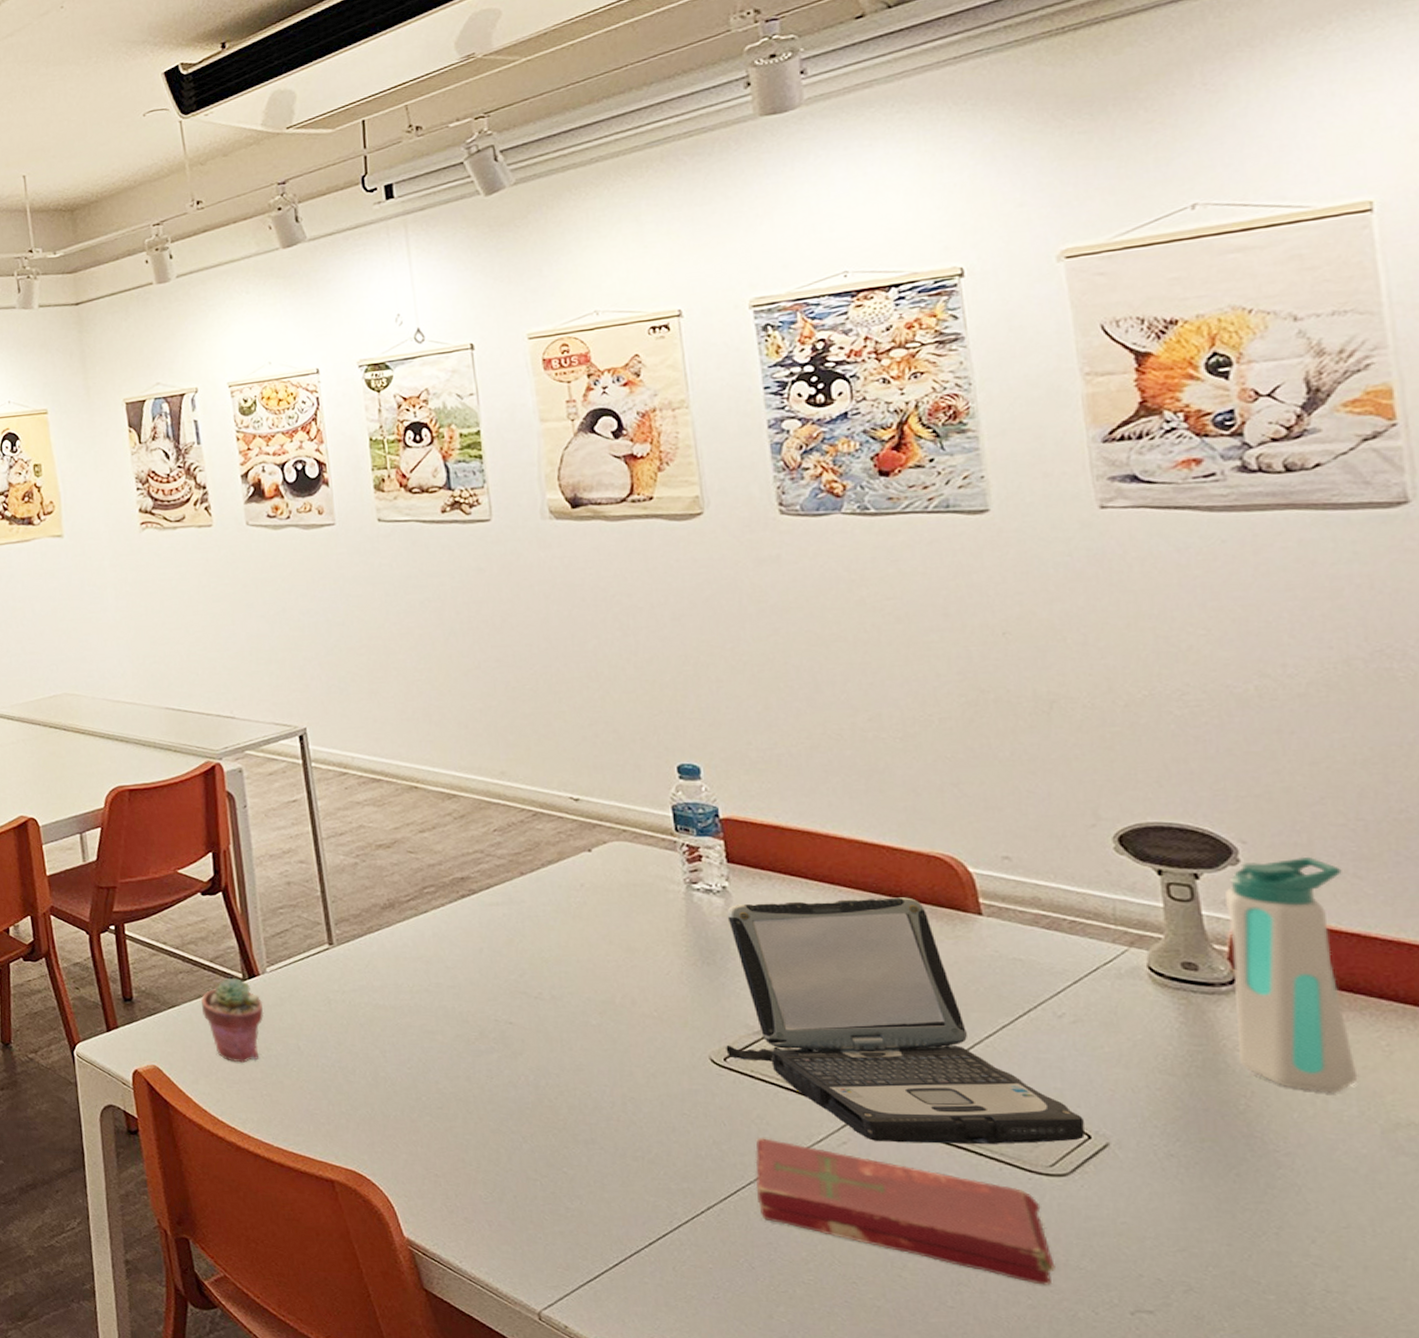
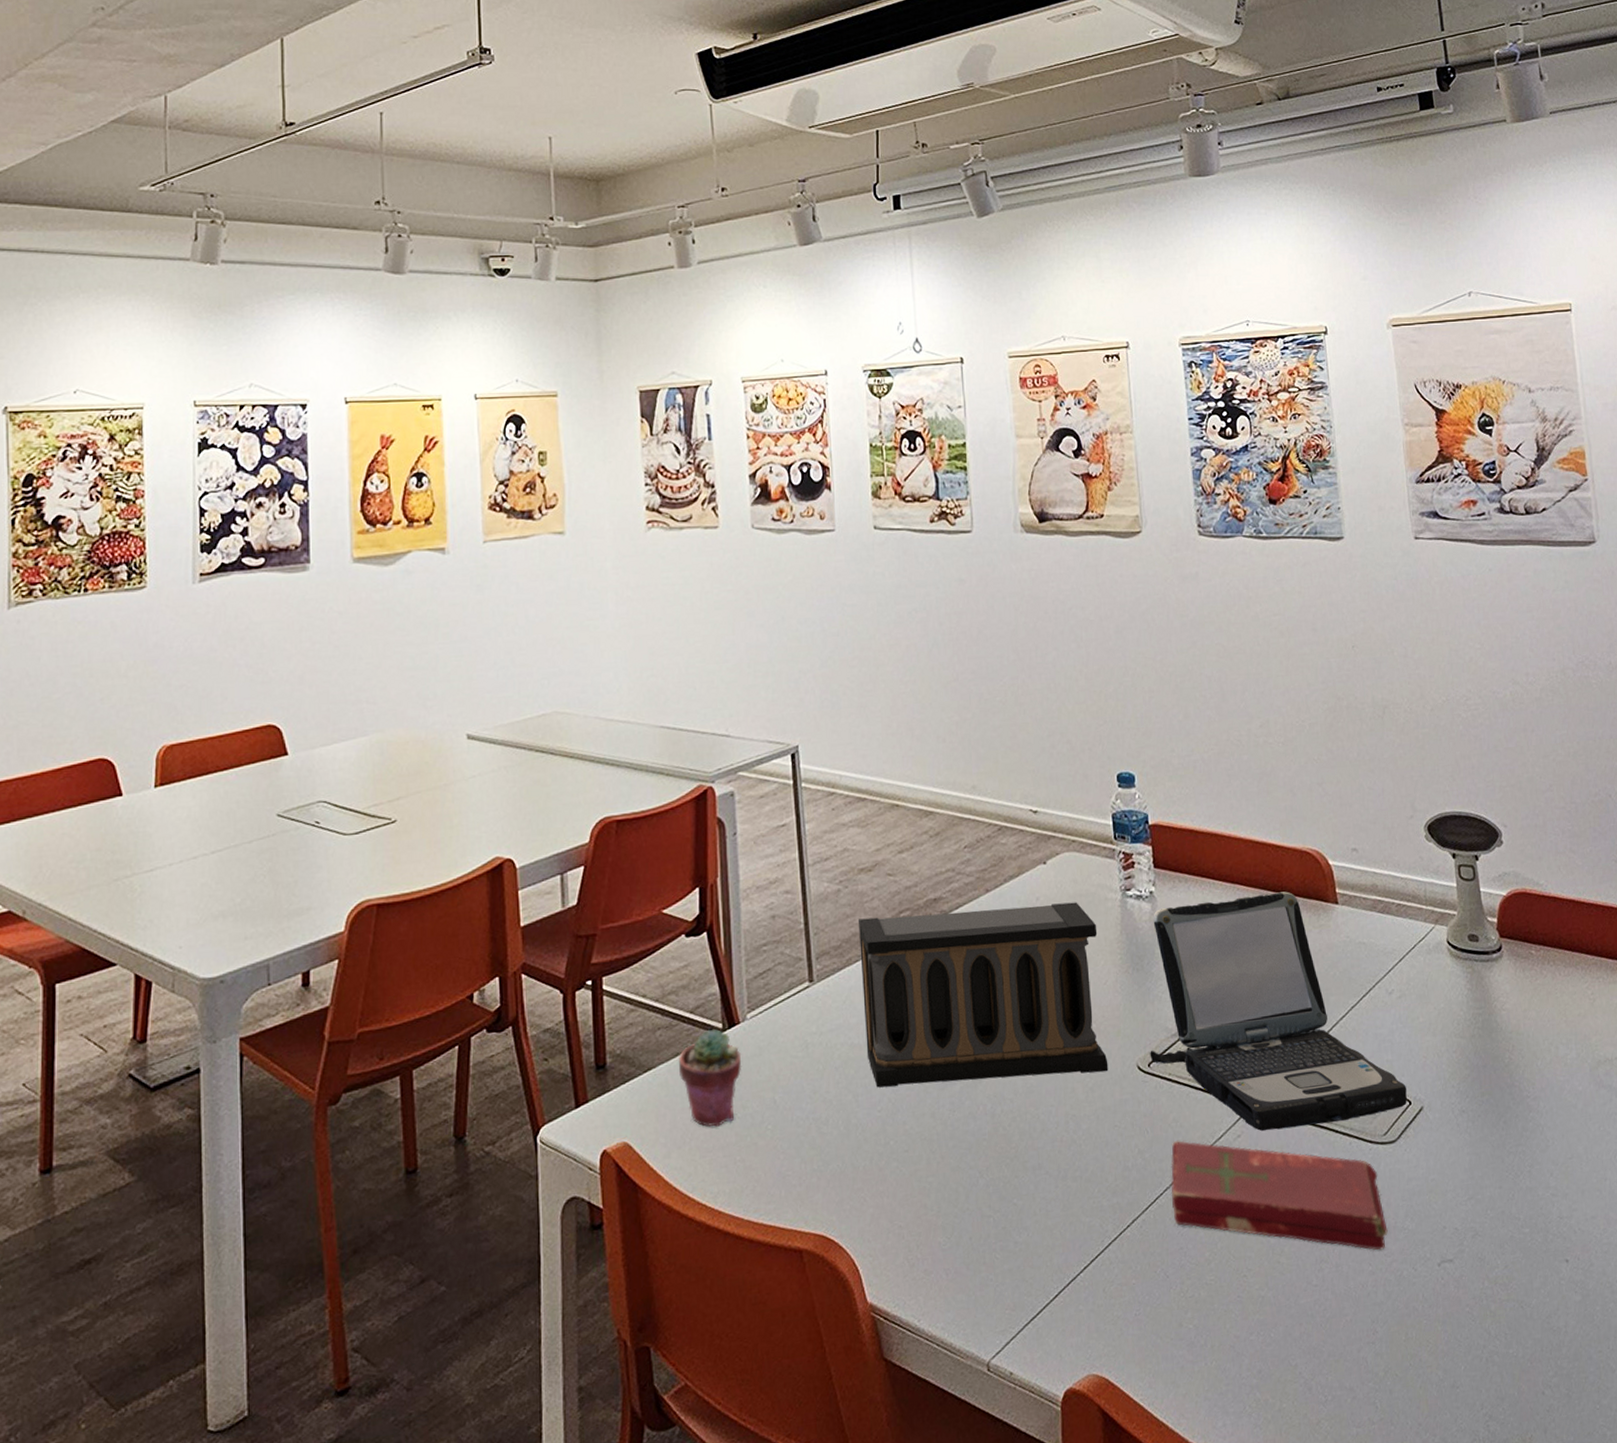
speaker: none [377,891,674,1060] -> present [857,902,1109,1088]
water bottle: present [1224,856,1358,1093] -> none [1494,835,1576,1040]

